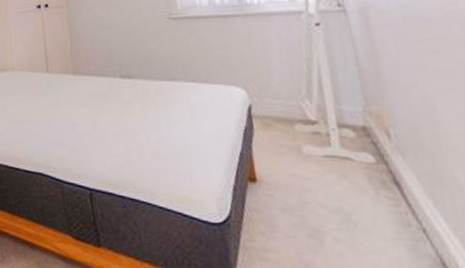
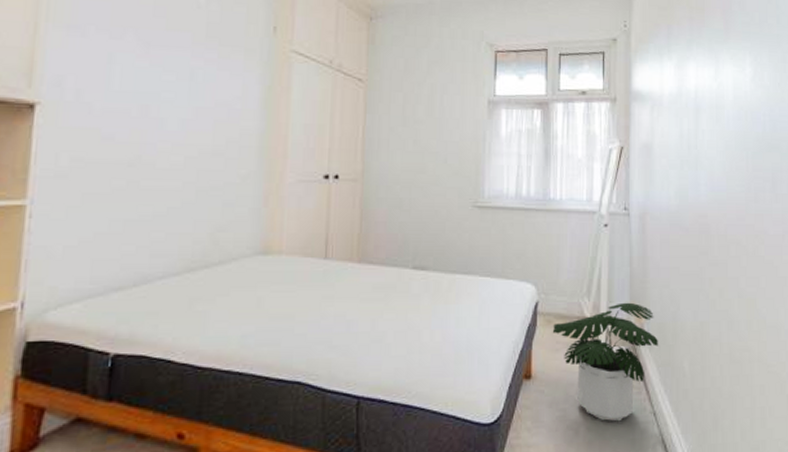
potted plant: none [272,104,414,235] -> present [552,302,658,422]

